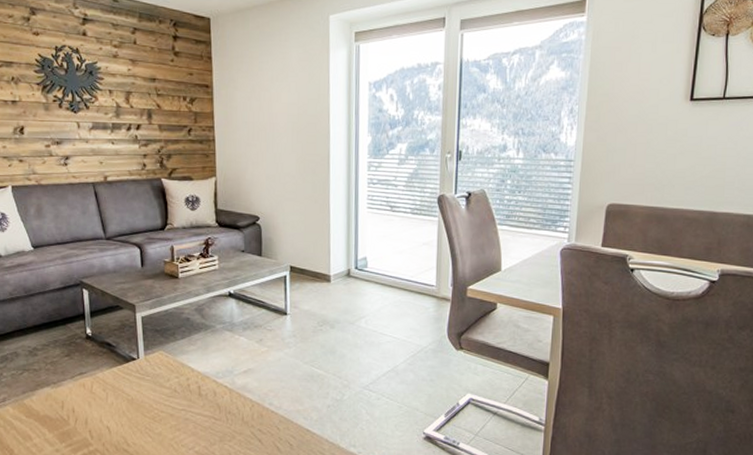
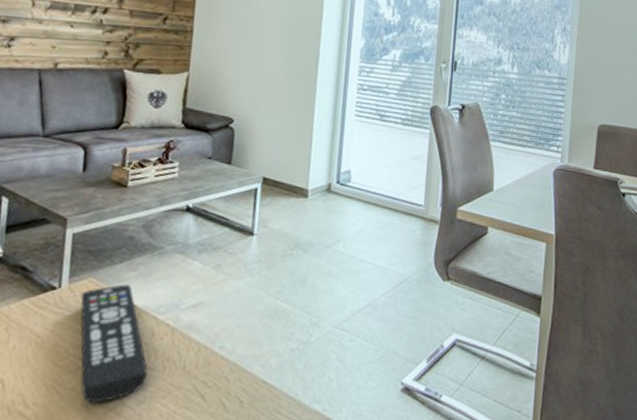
remote control: none [156,355,214,445] -> present [80,284,148,404]

